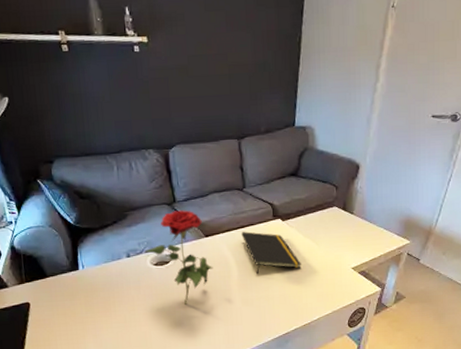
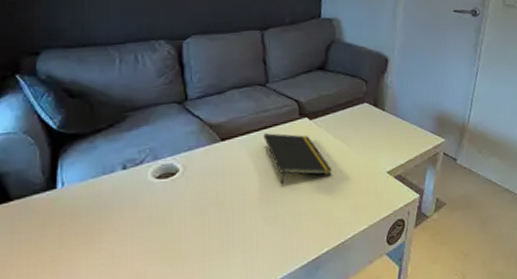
flower: present [145,210,213,305] -> none [146,109,230,228]

